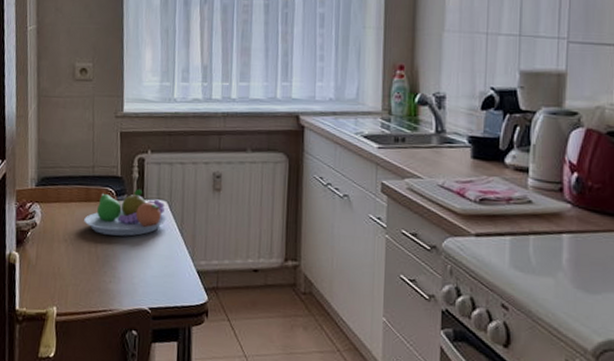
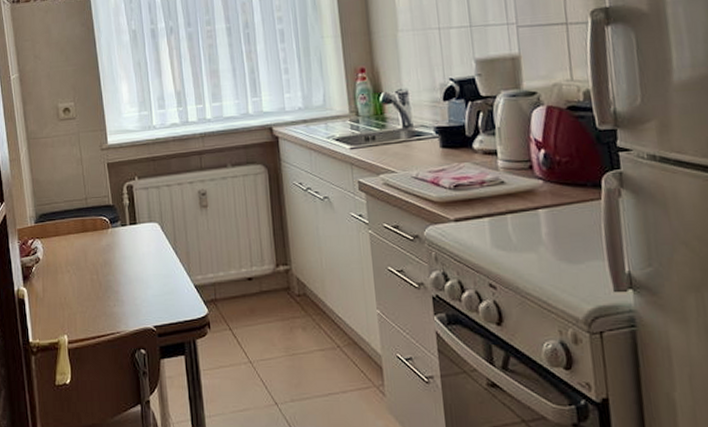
fruit bowl: present [84,188,166,236] -> none [83,214,160,261]

